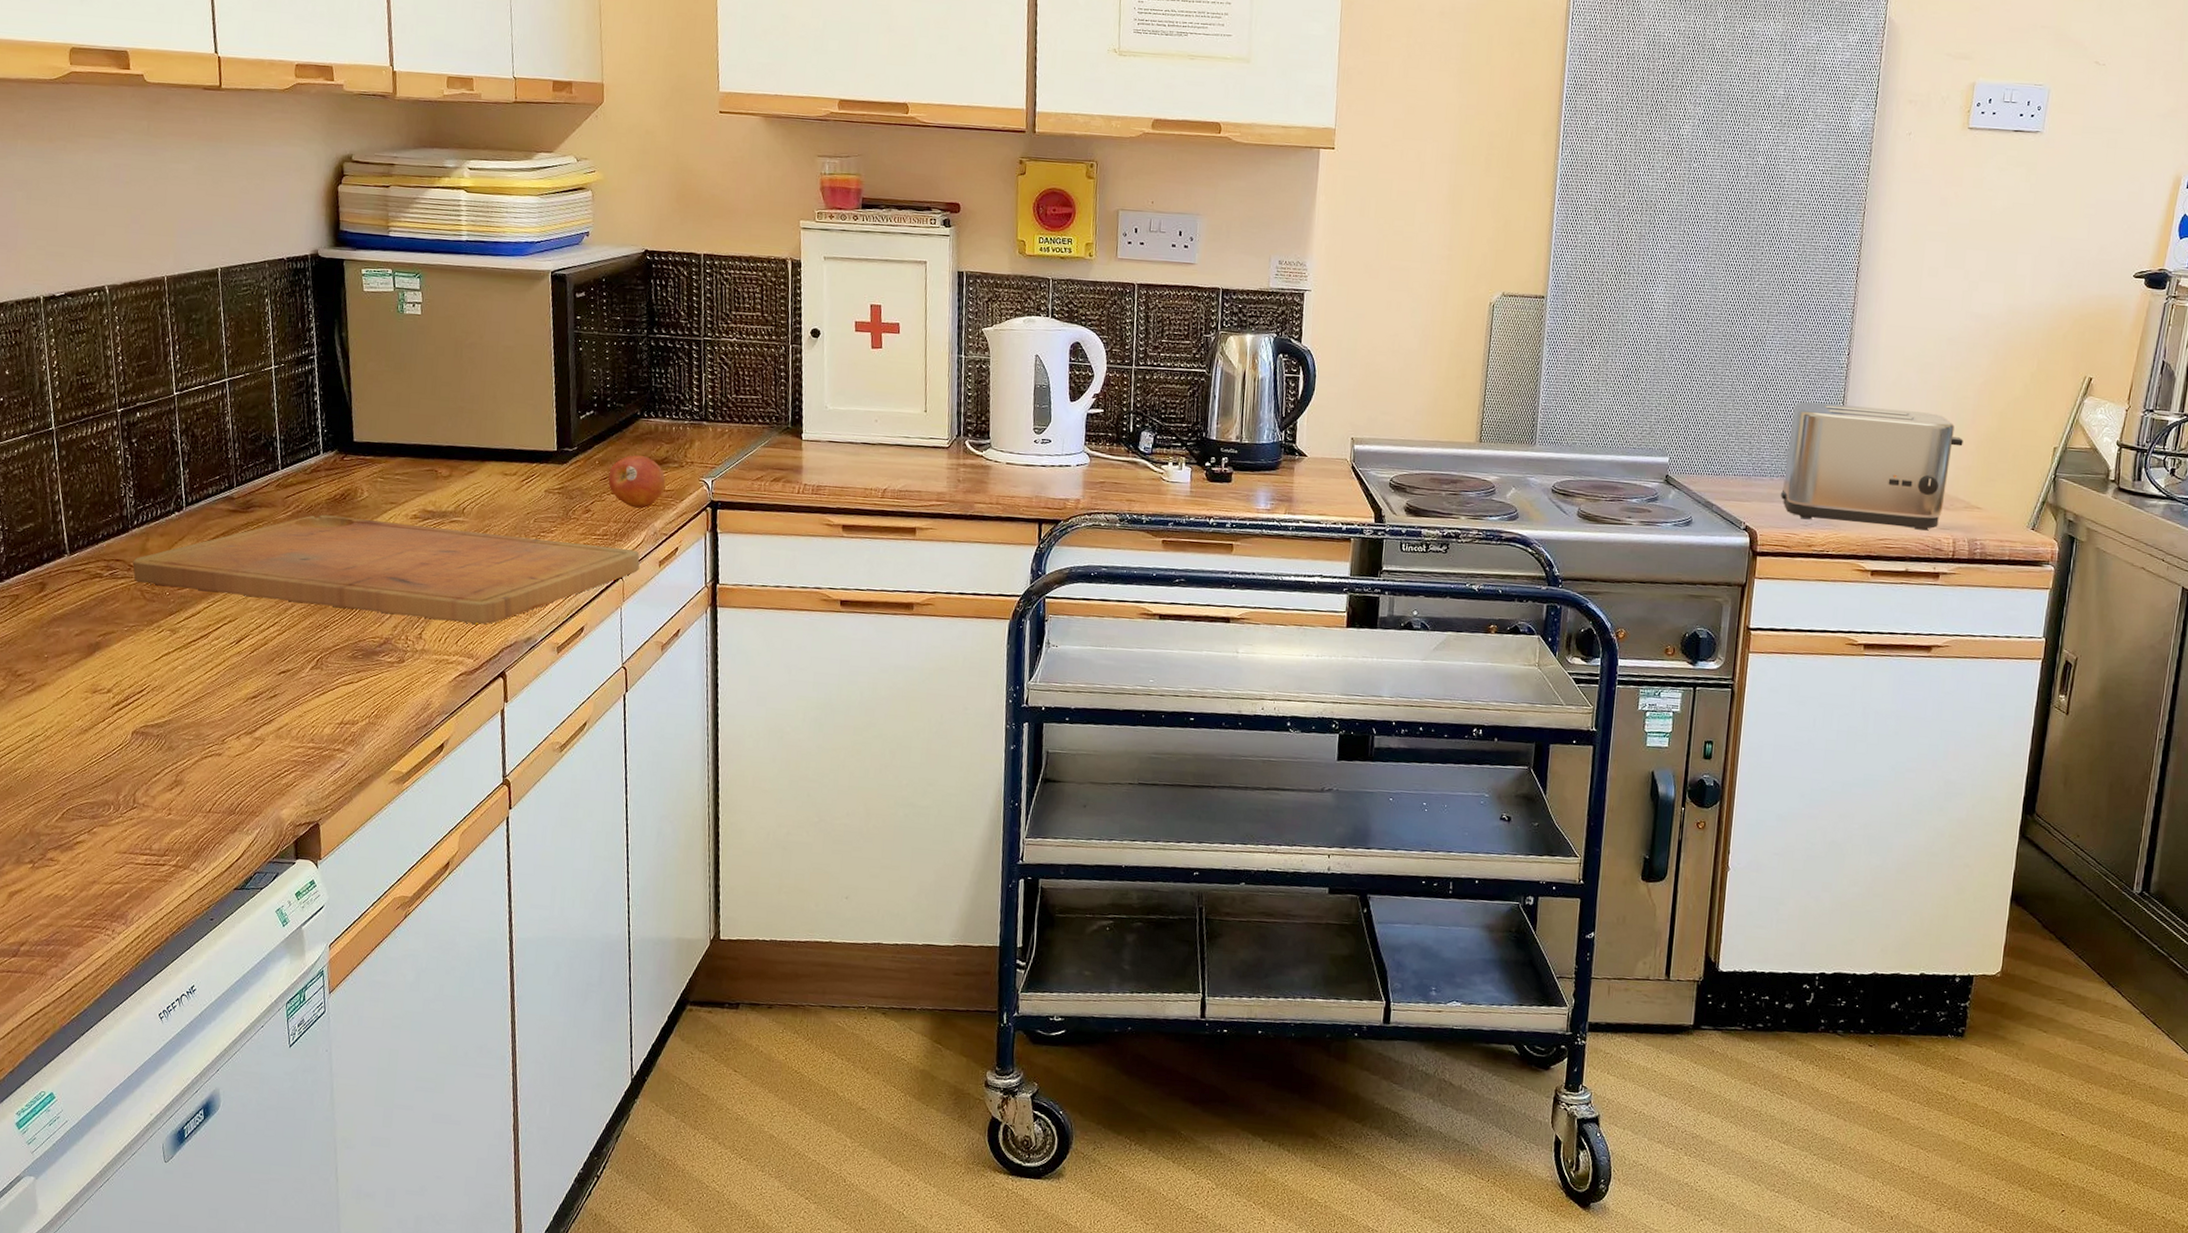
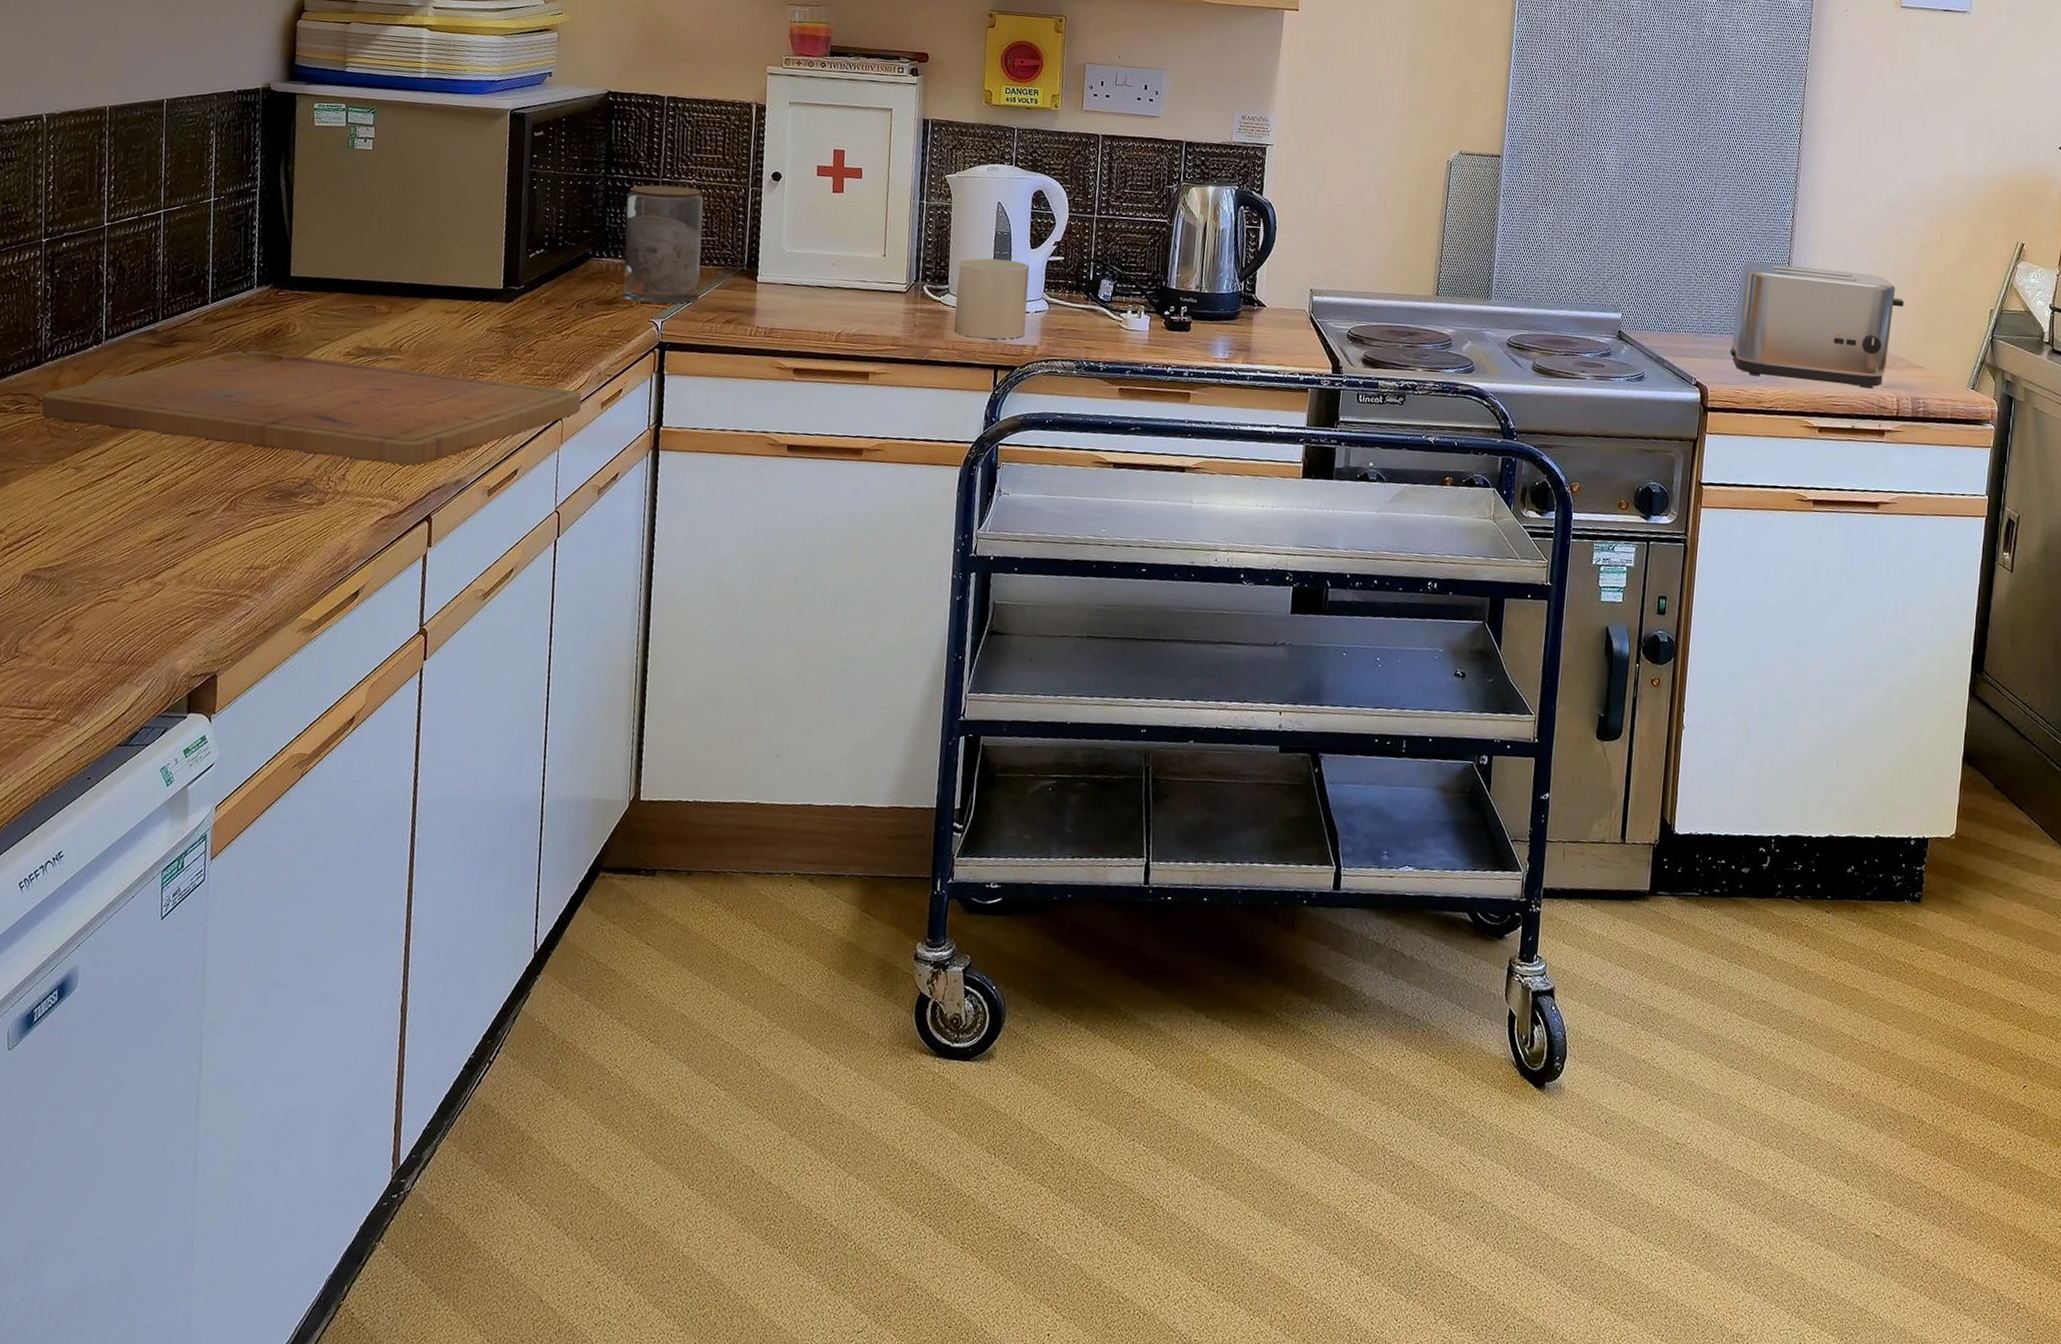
fruit: present [608,455,666,509] -> none [554,294,614,349]
jar: none [670,344,747,464] -> present [622,185,704,304]
mug: none [997,412,1070,494] -> present [954,258,1030,340]

